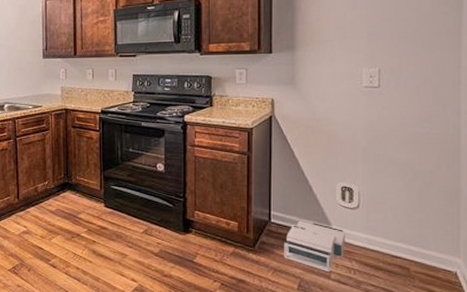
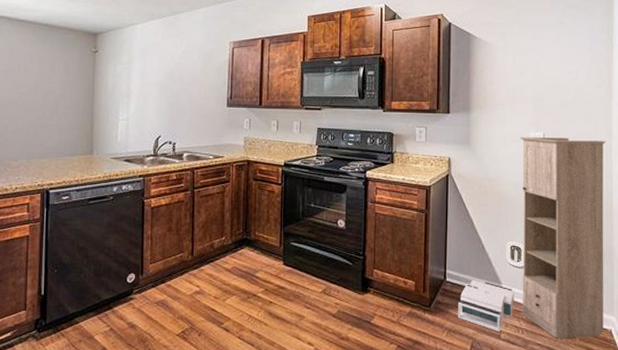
storage cabinet: none [351,73,453,280] -> present [520,137,606,339]

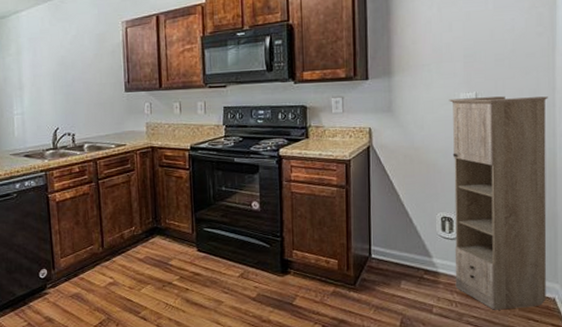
architectural model: present [458,279,514,332] -> none [385,254,446,307]

